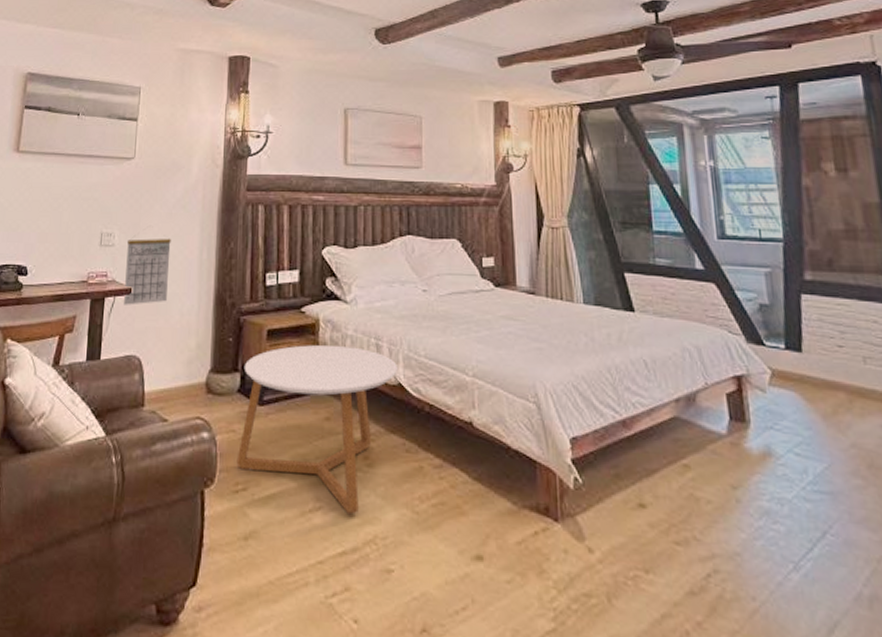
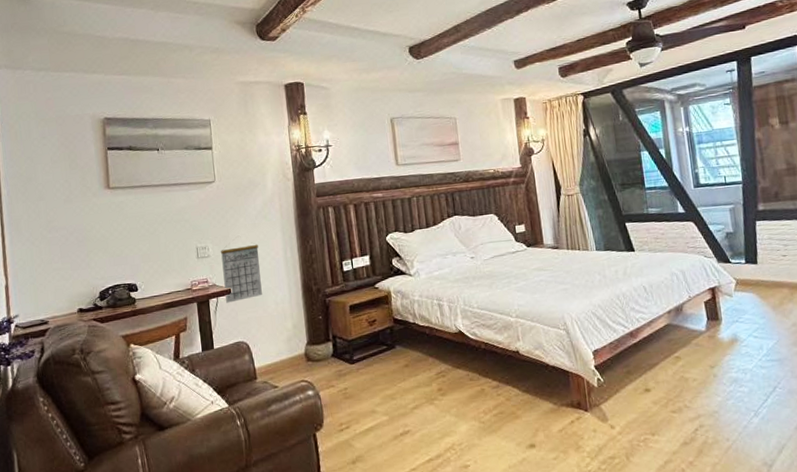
coffee table: present [236,344,397,515] -> none [334,308,457,432]

